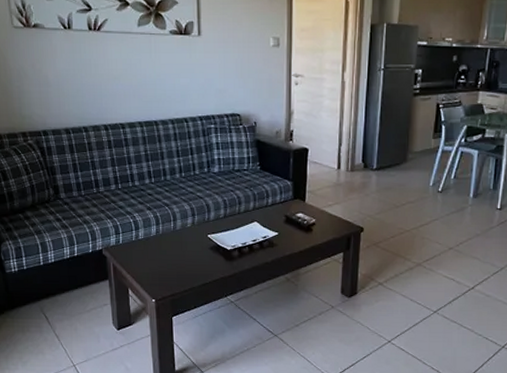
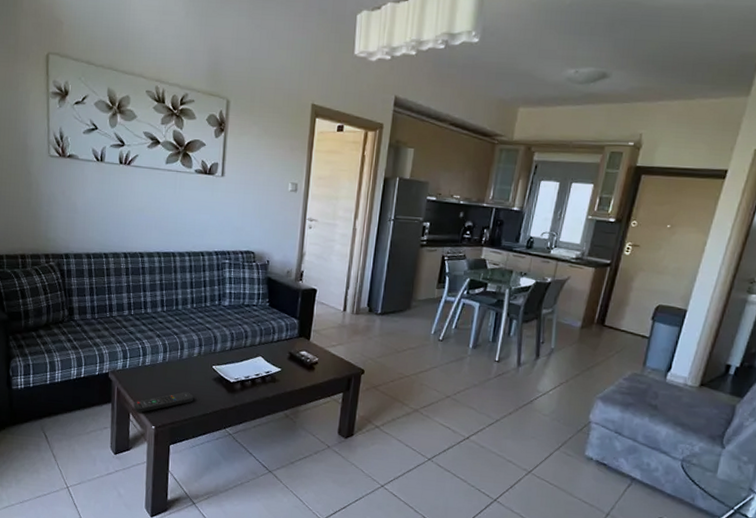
remote control: none [131,263,191,287] -> present [133,392,193,413]

